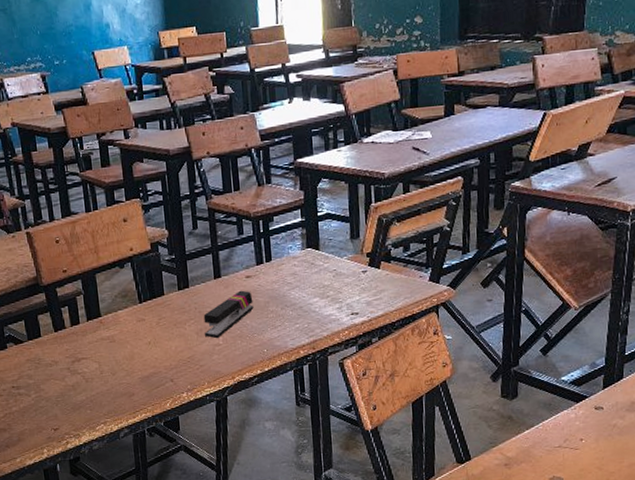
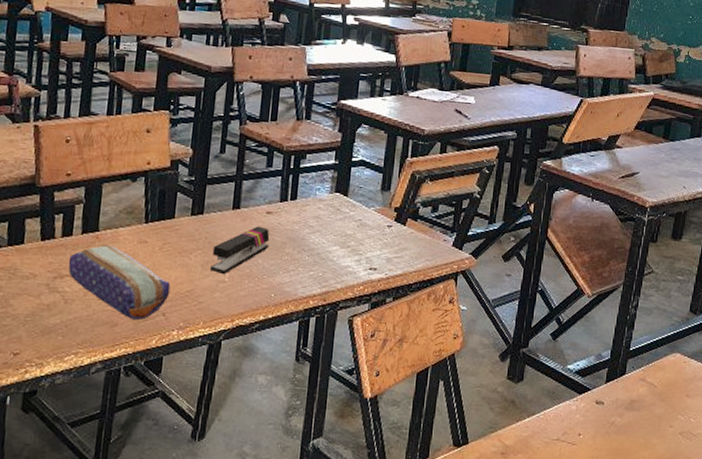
pencil case: none [81,327,174,388] -> present [68,245,171,320]

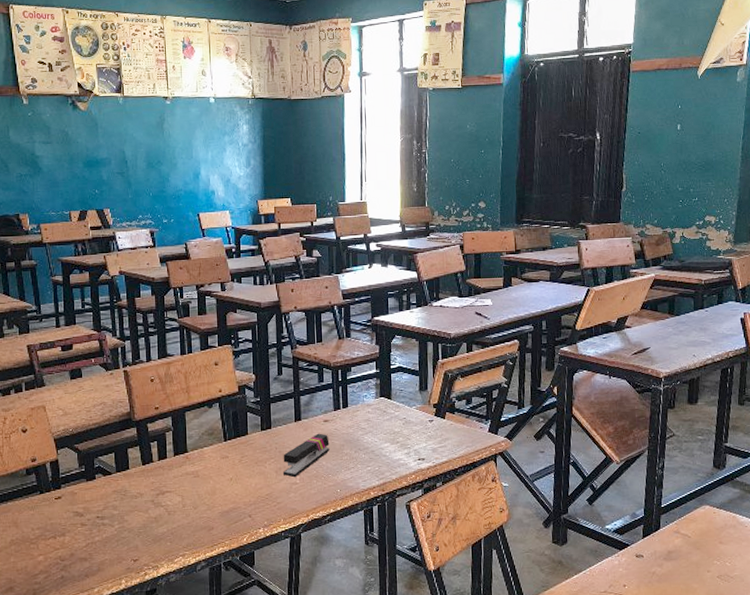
pencil case: present [68,245,171,320] -> none [166,463,253,523]

